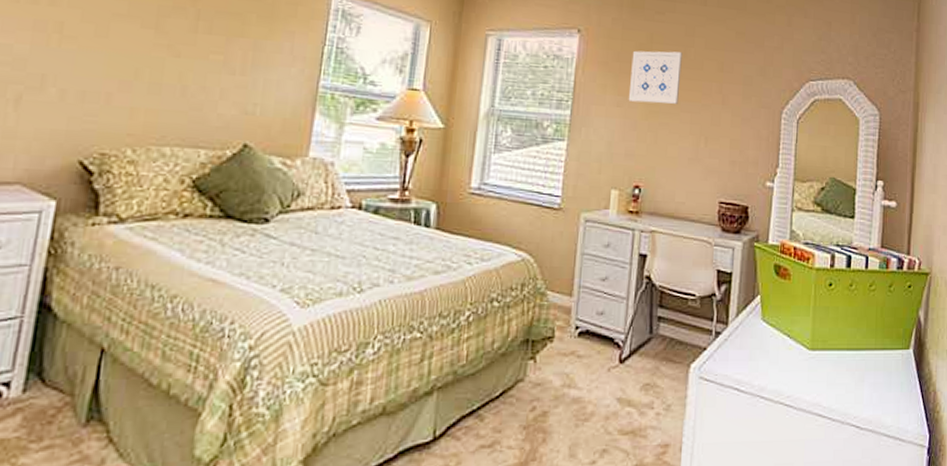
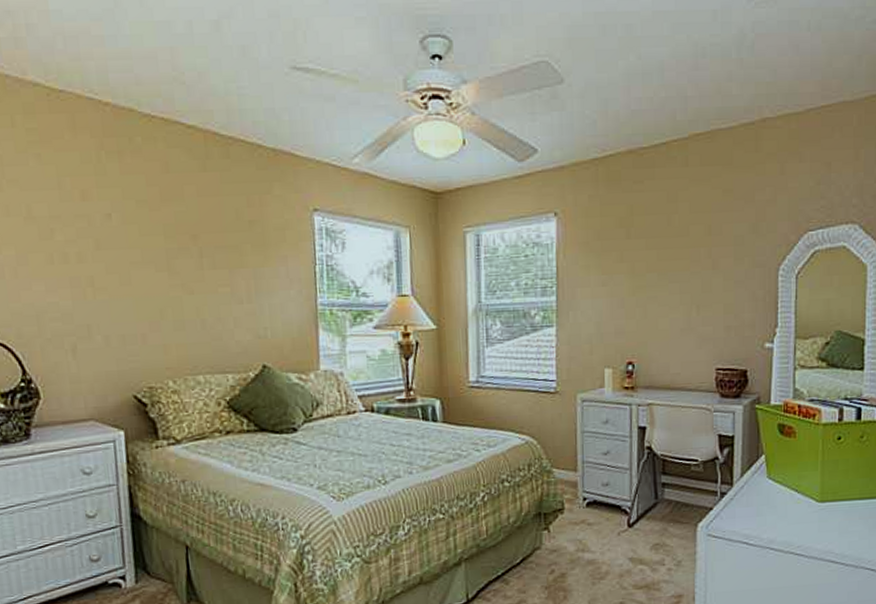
wall art: present [628,50,682,104] -> none [613,221,666,279]

